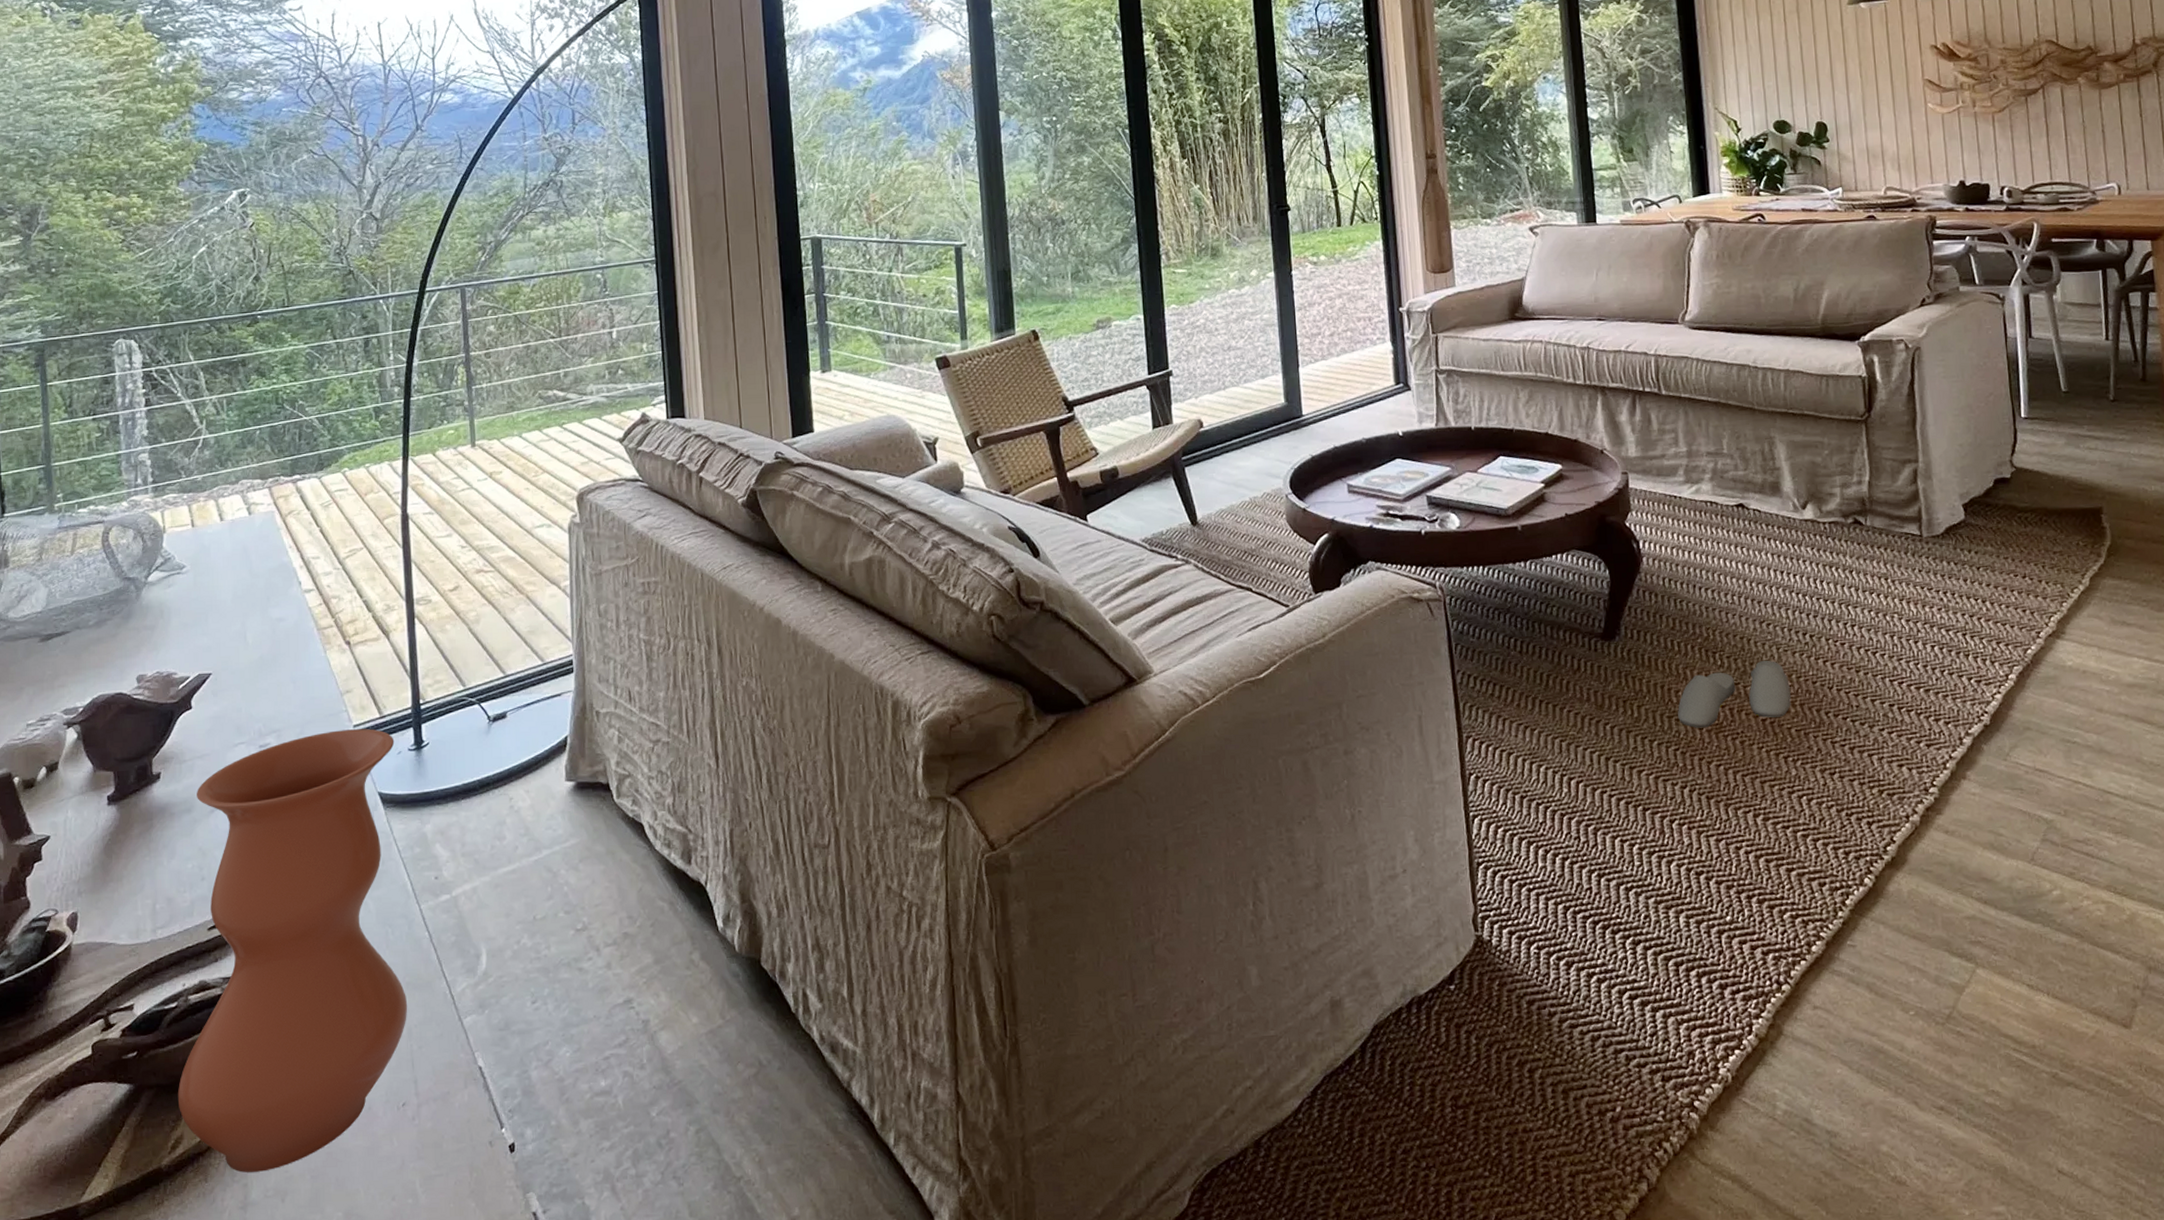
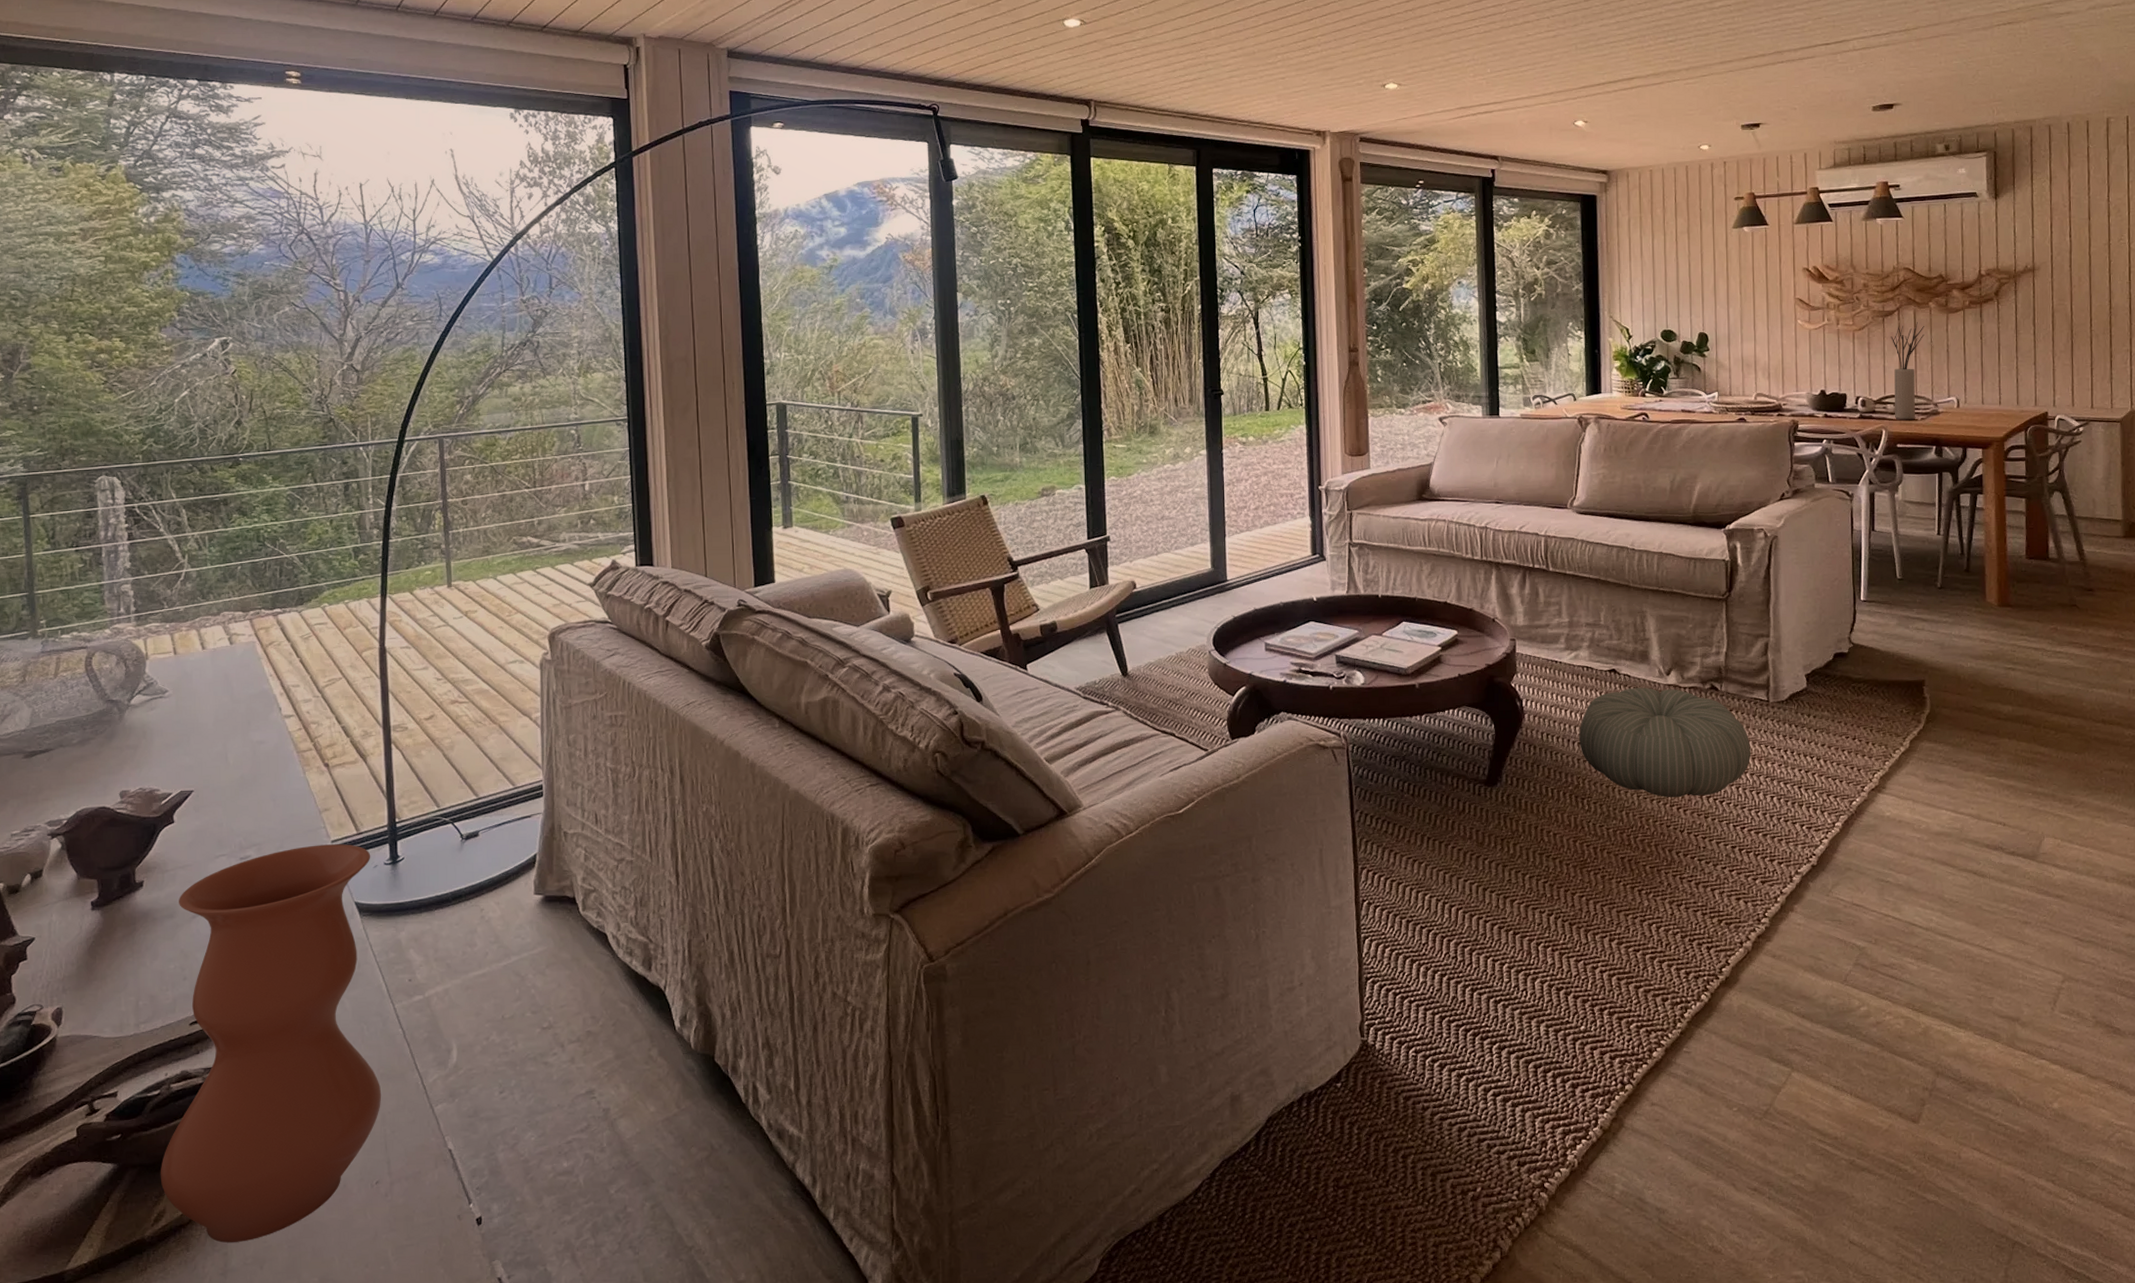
slippers: present [1678,660,1791,729] -> none [1548,806,1647,864]
pouf: none [1706,523,1905,650] -> present [1579,687,1751,798]
vase: none [2036,100,2075,212] -> present [1891,322,1924,421]

